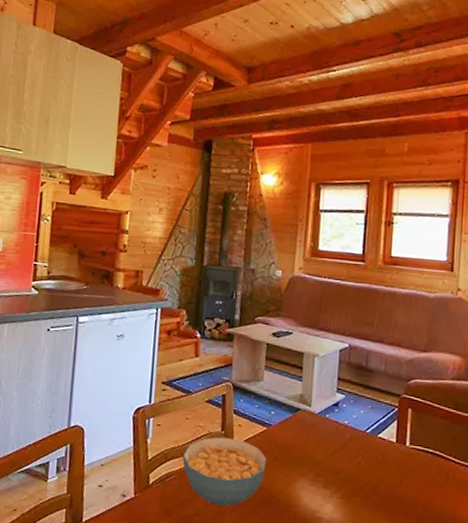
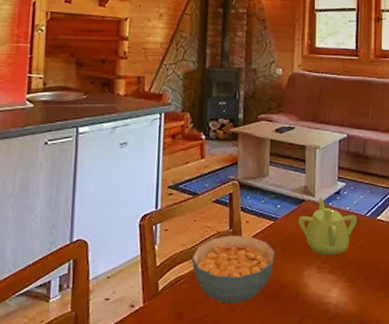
teapot: none [293,407,357,470] -> present [298,197,358,256]

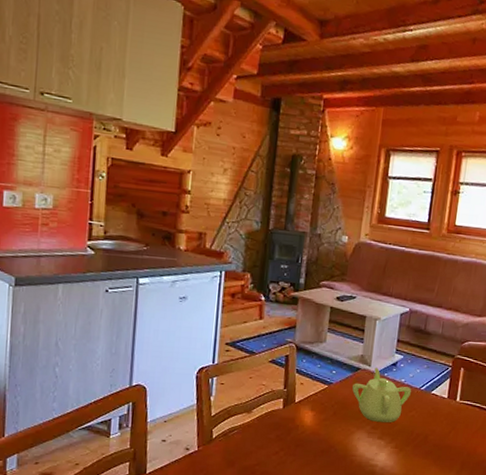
cereal bowl: present [192,235,275,305] -> none [245,394,327,458]

